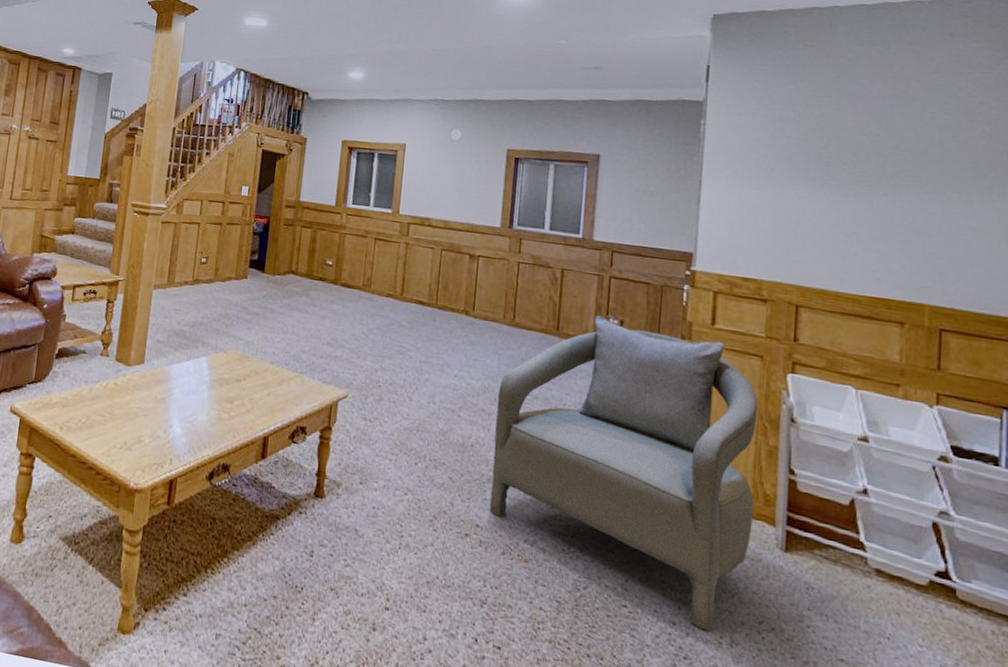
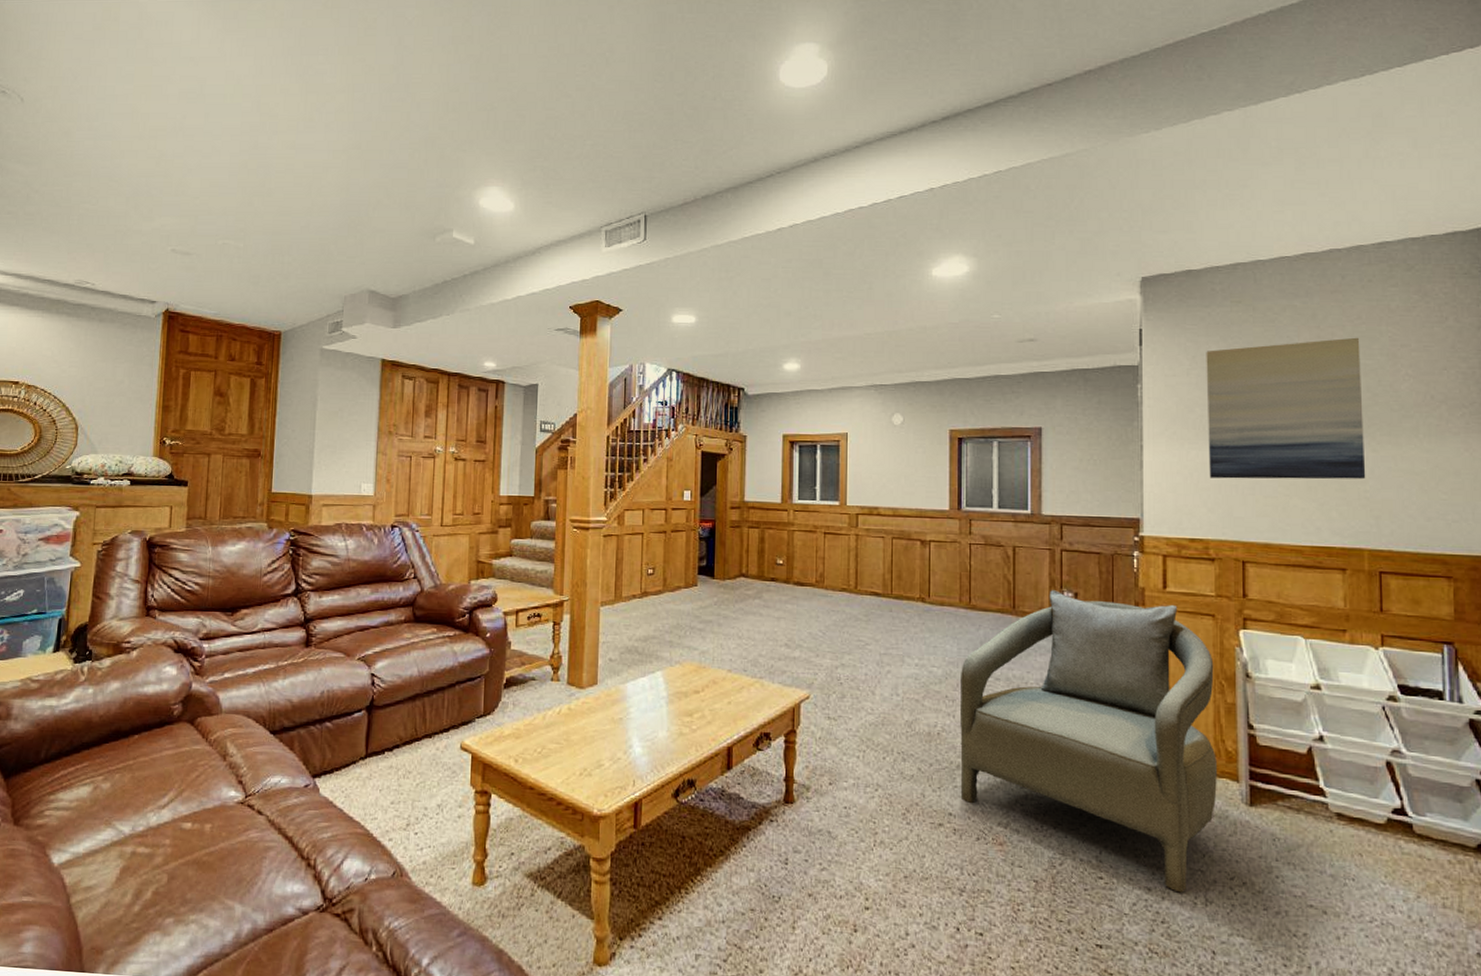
wall art: none [767,90,936,235] -> present [1206,337,1366,480]

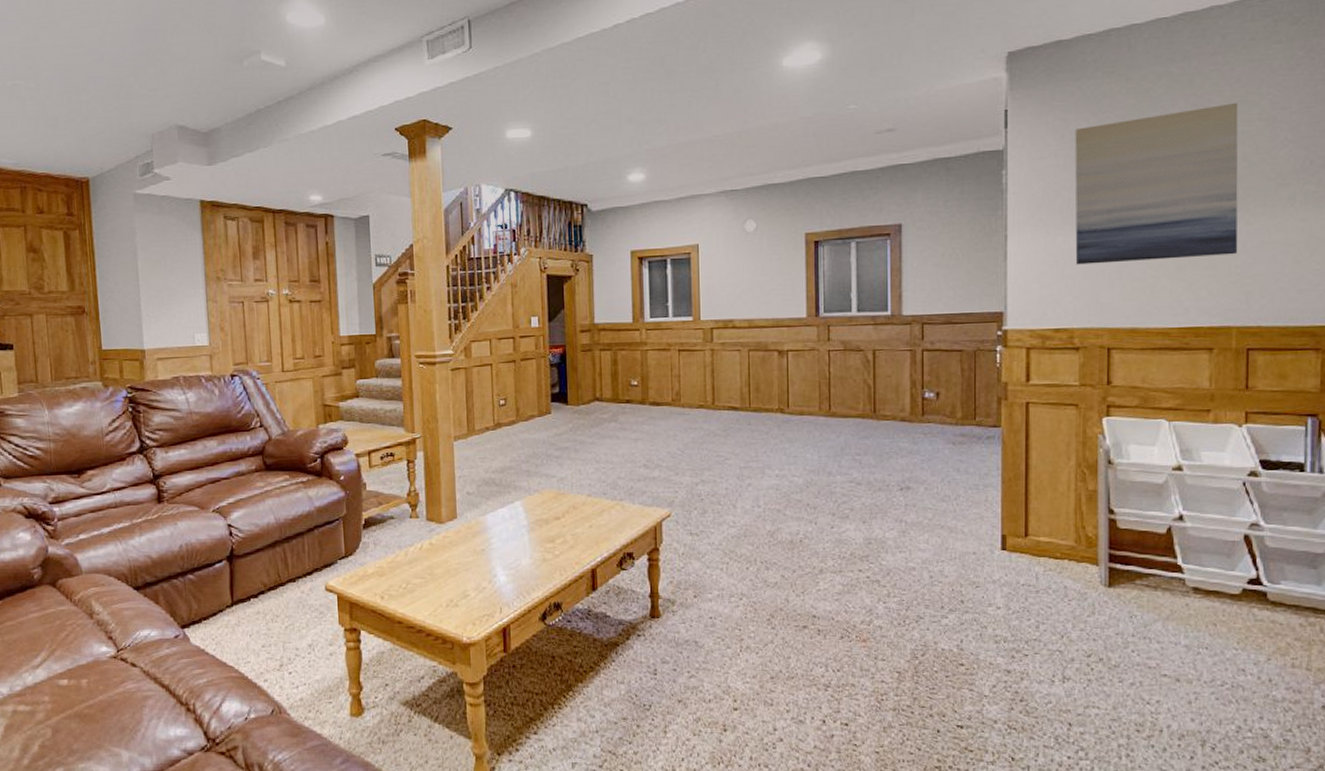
armchair: present [960,590,1217,893] -> none [822,391,1077,673]

